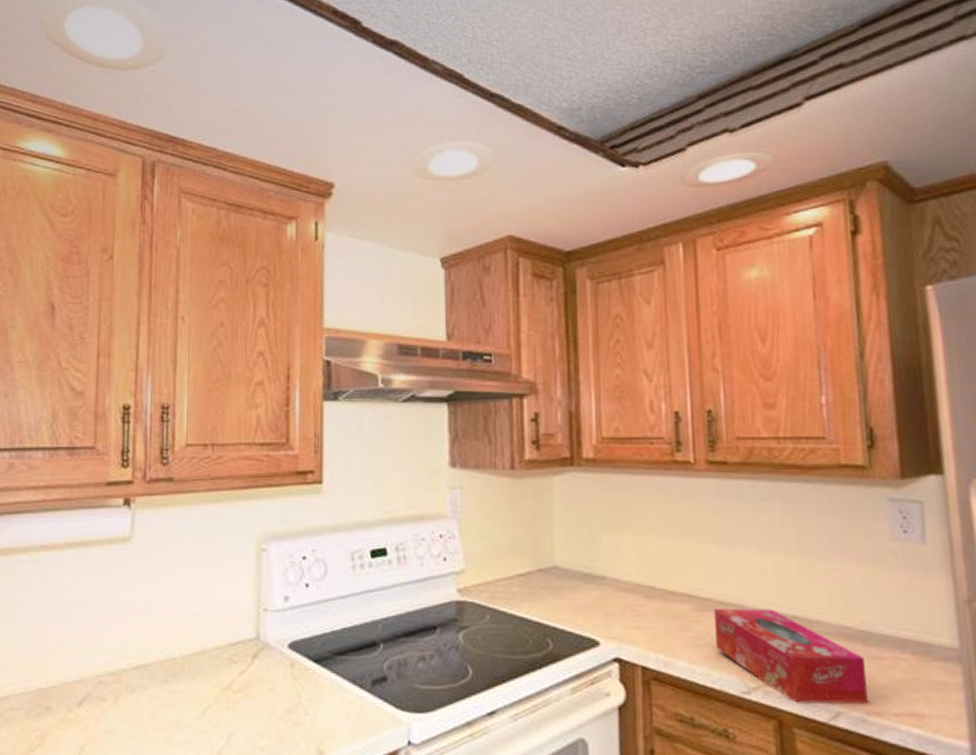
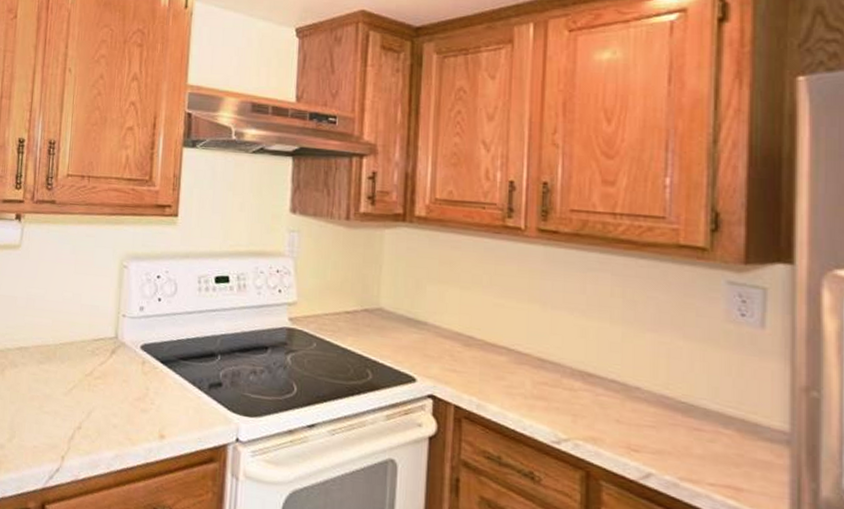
tissue box: present [714,609,869,703] -> none [530,364,684,469]

